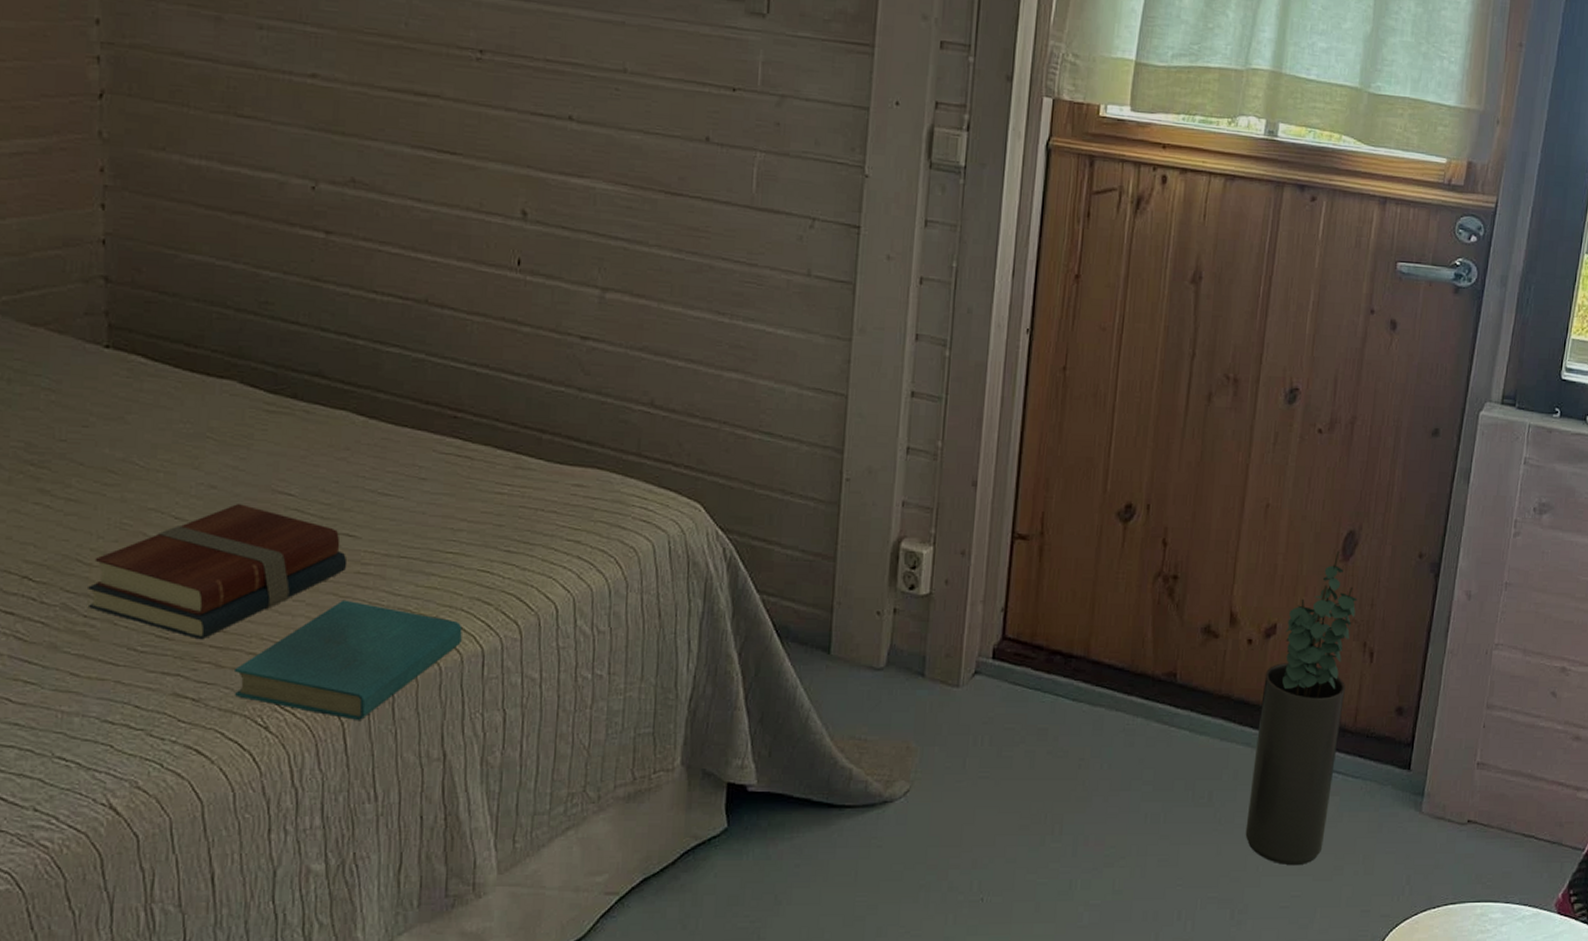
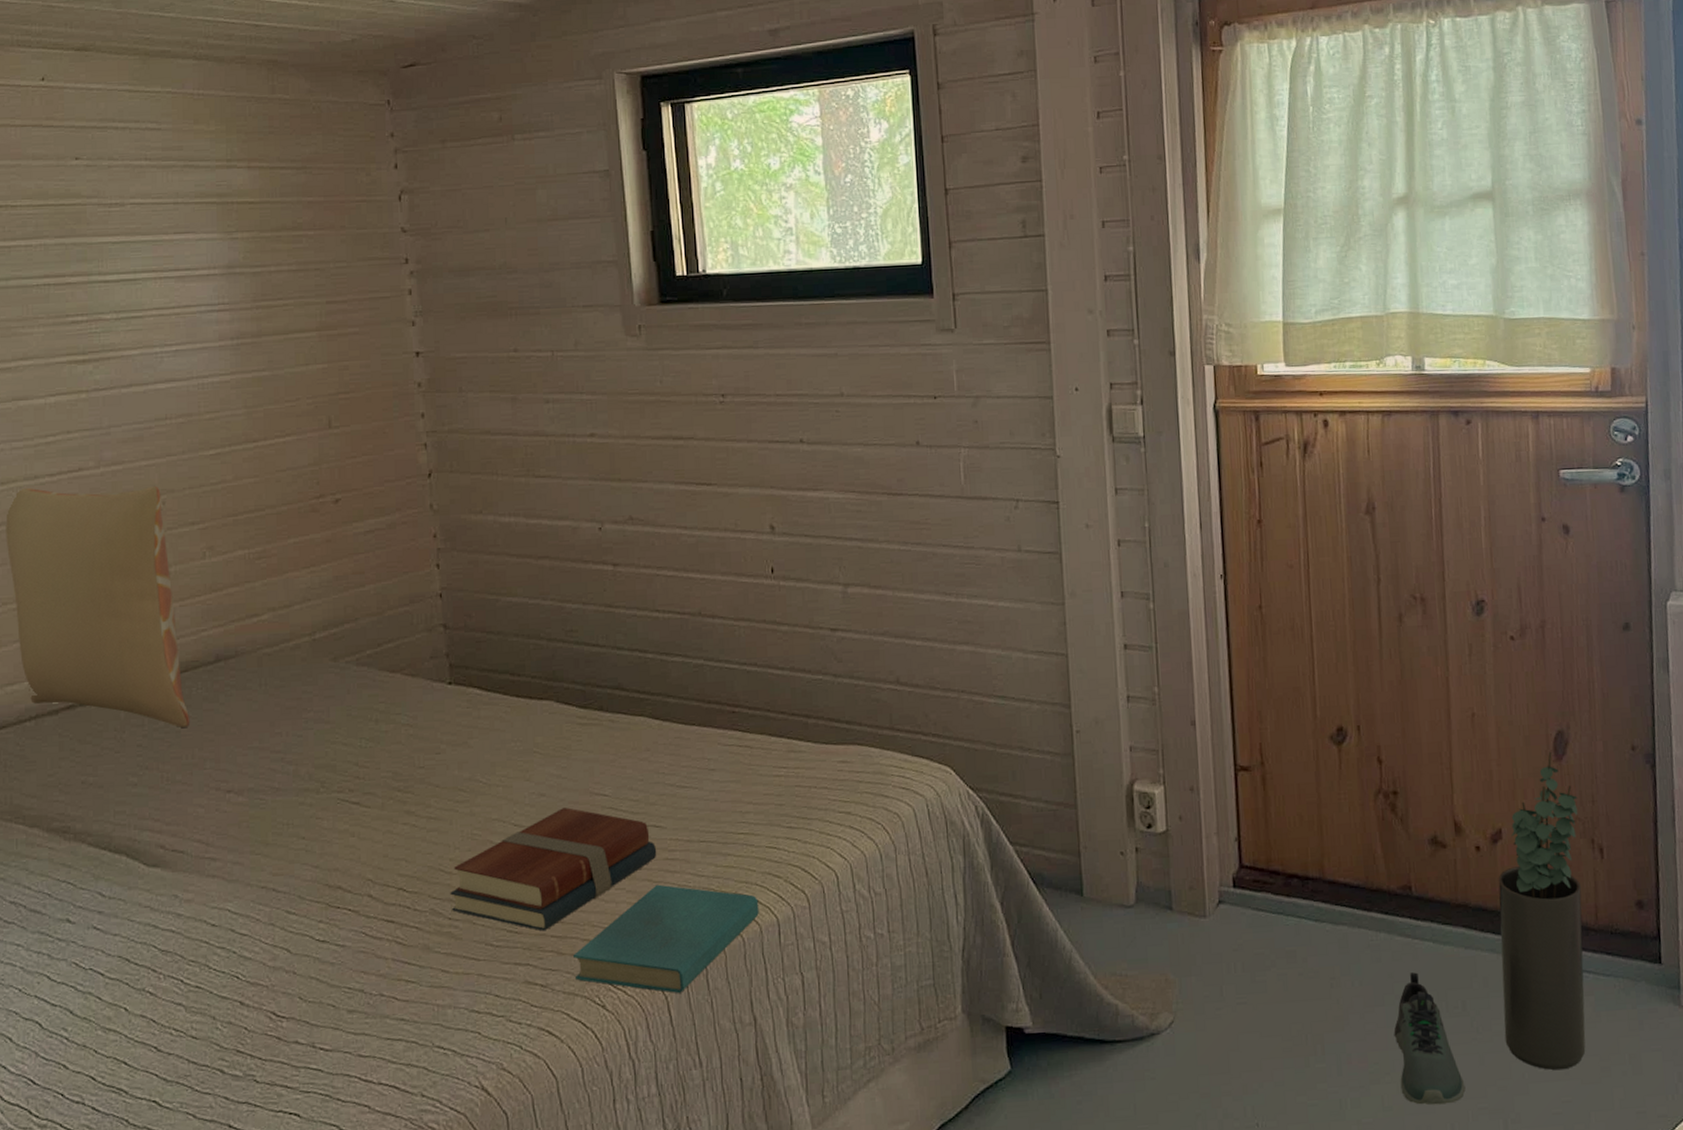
athletic shoe: none [1134,760,1199,892] -> present [1394,972,1466,1106]

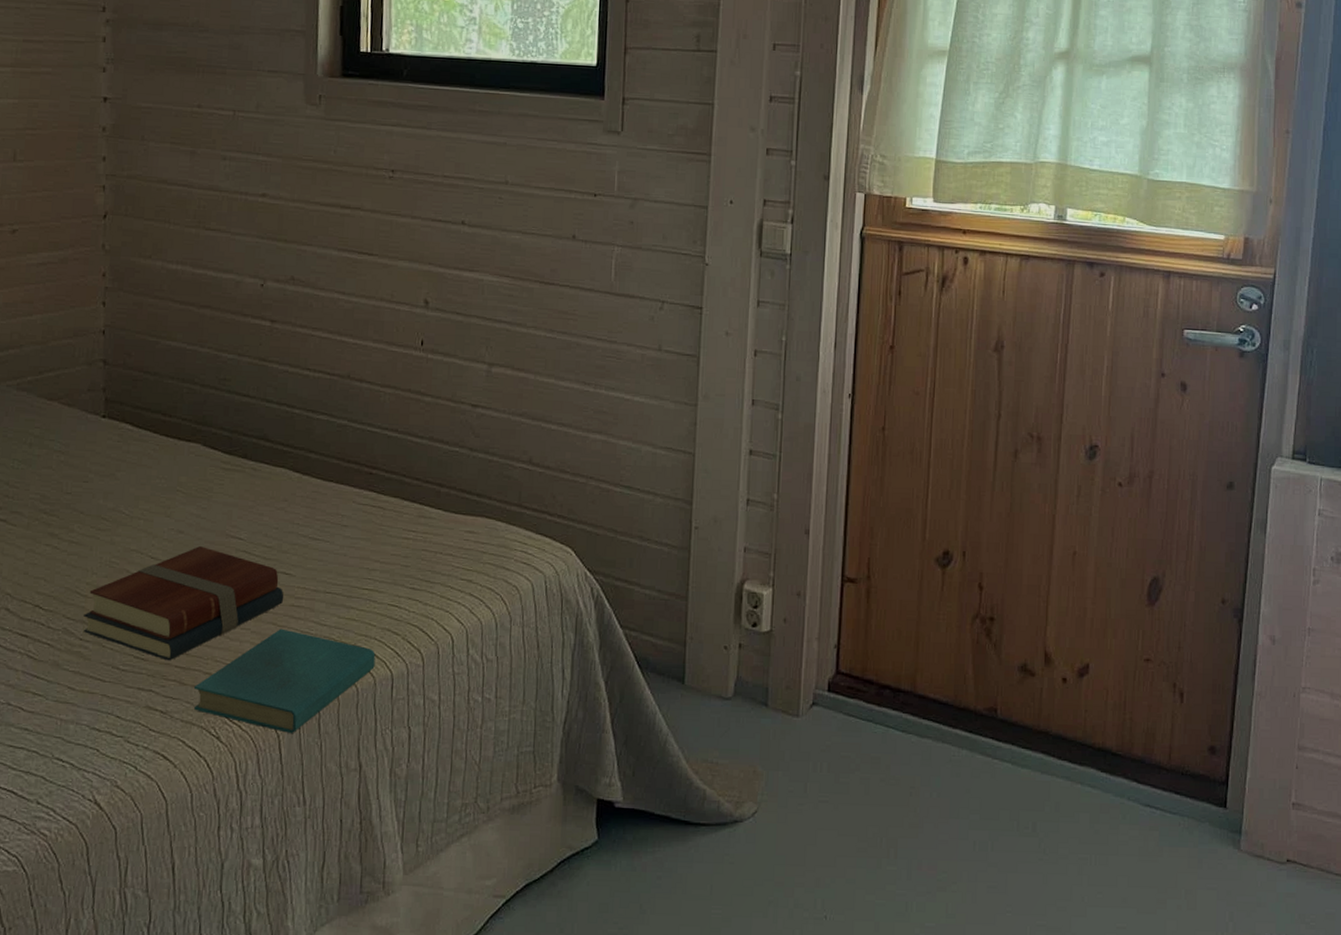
athletic shoe: present [1394,972,1466,1106] -> none [964,790,1027,918]
vase: present [1498,751,1586,1070] -> none [1069,596,1165,897]

